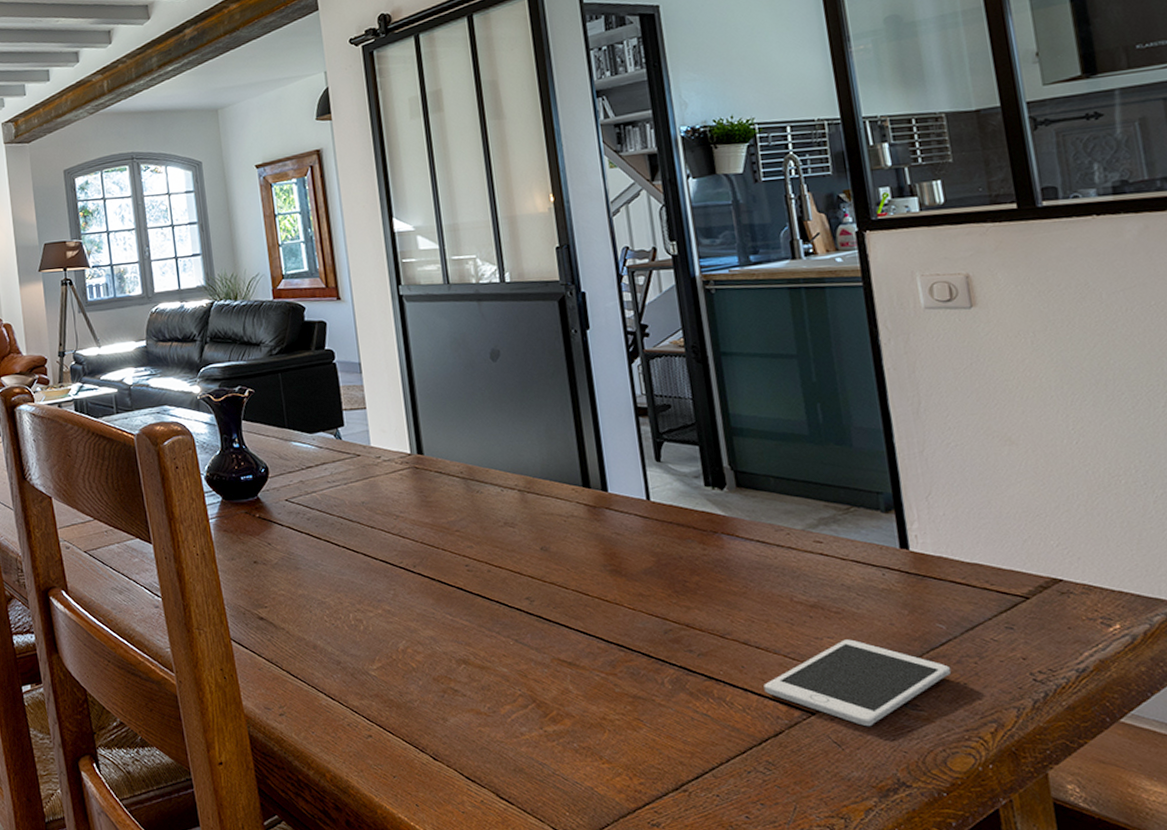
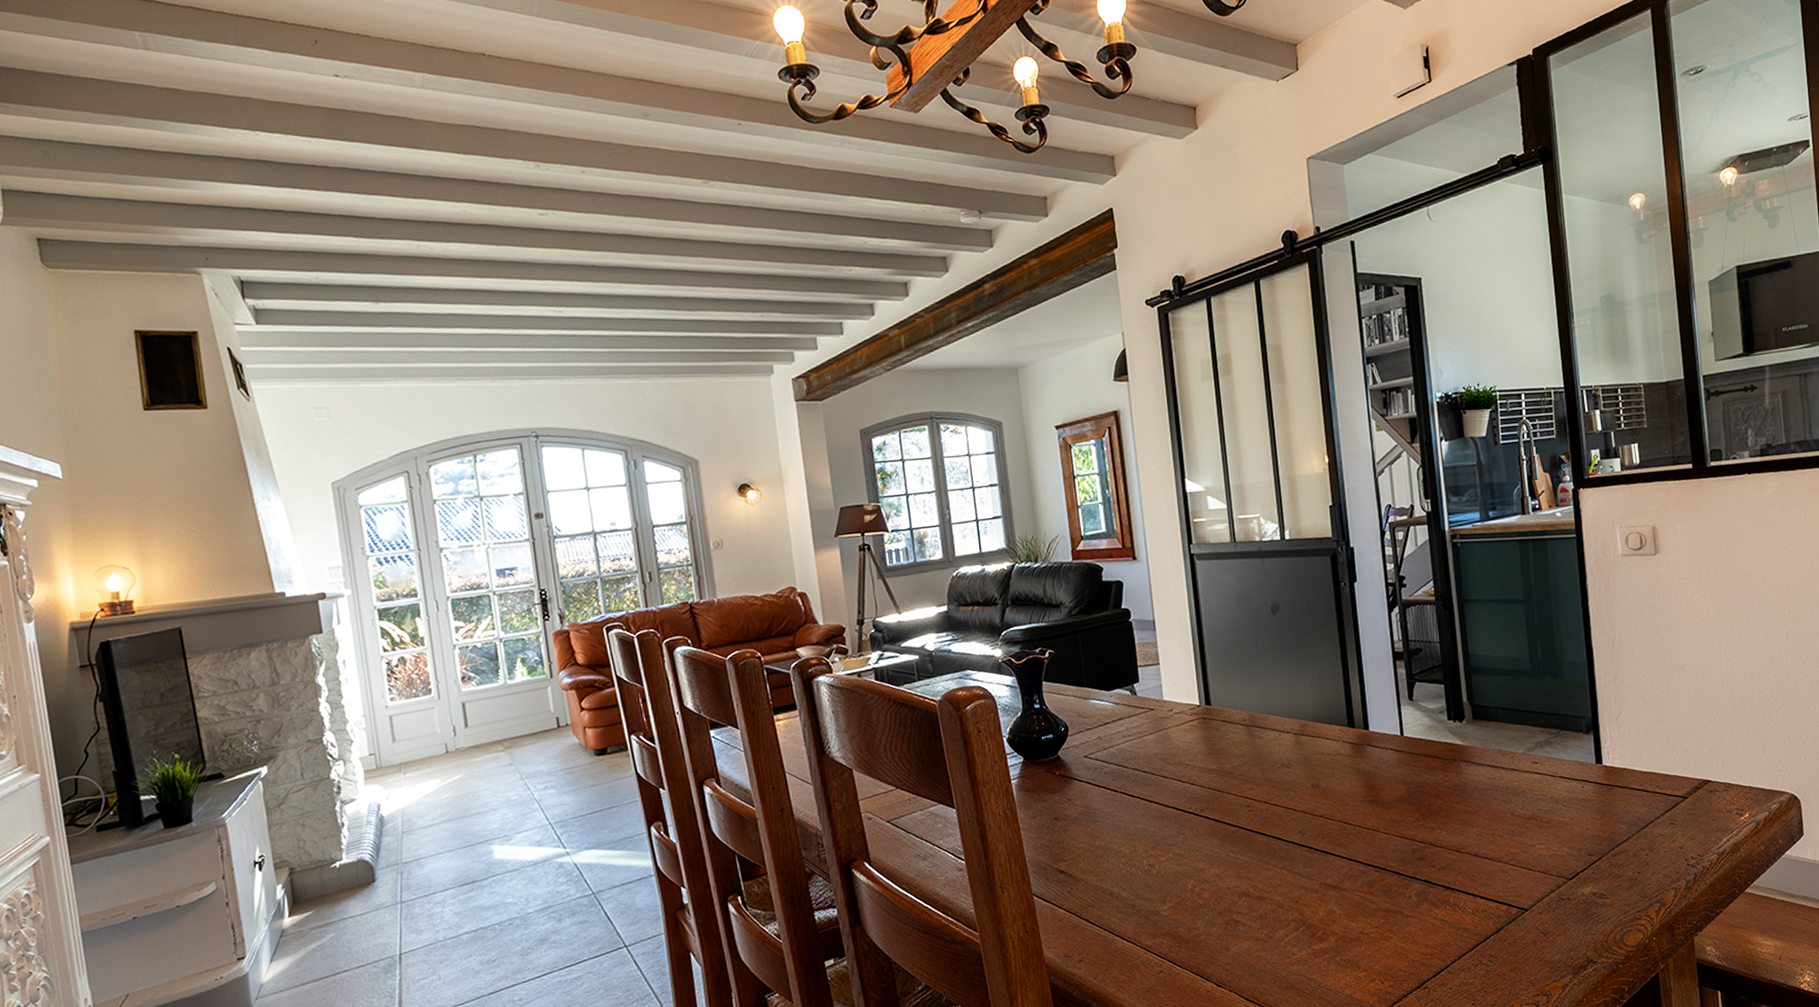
cell phone: present [763,639,952,727] -> none [1489,844,1629,917]

